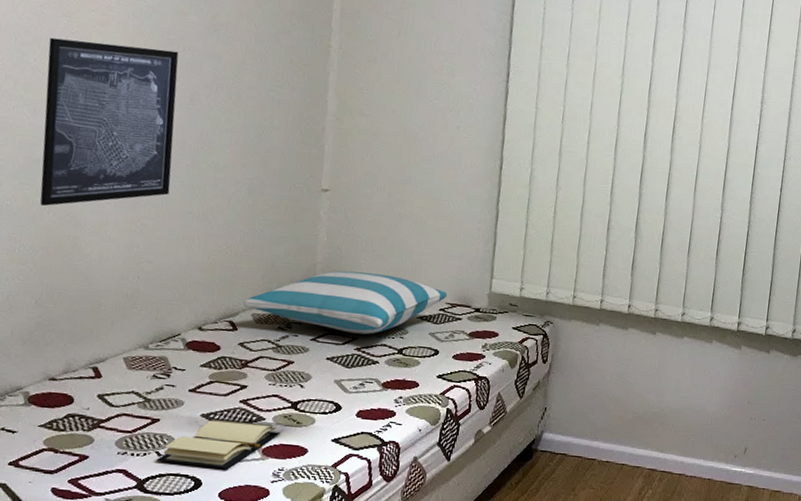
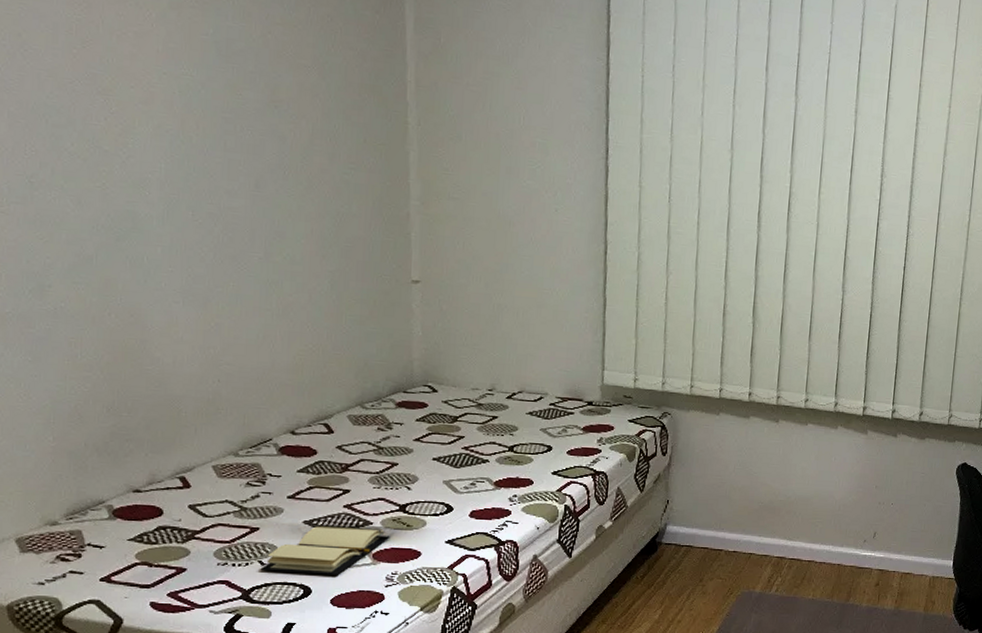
wall art: present [40,37,179,206] -> none [86,118,243,307]
pillow: present [242,270,448,335] -> none [336,367,557,433]

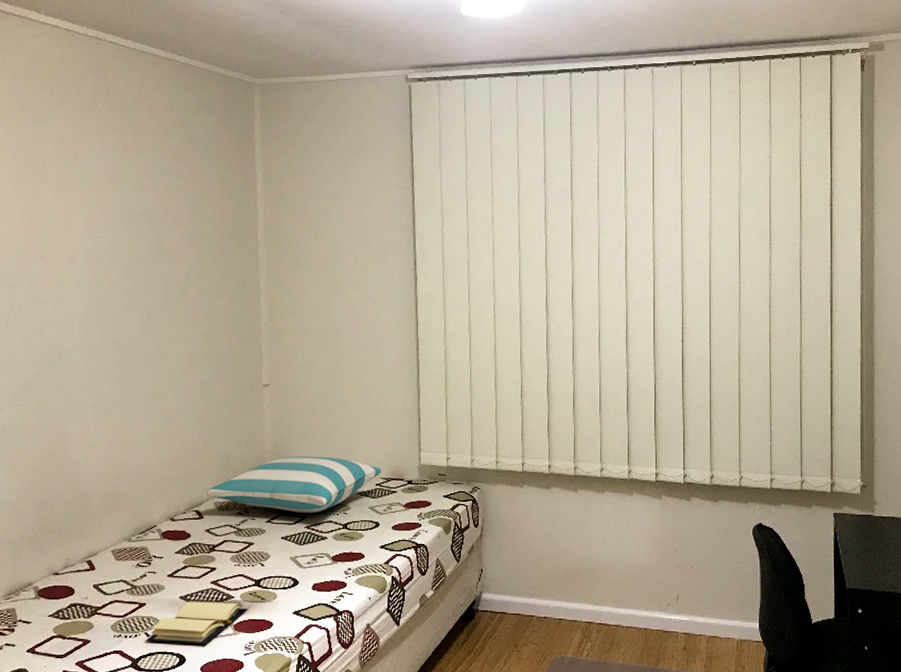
pillow: none [336,367,557,433] -> present [205,456,382,513]

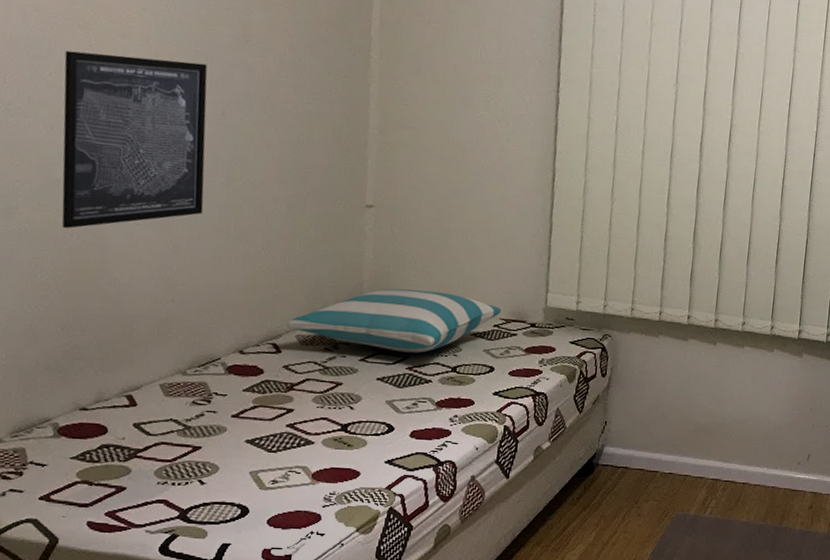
wall art: none [30,277,137,423] -> present [62,50,208,228]
book: present [146,600,248,645] -> none [199,444,331,495]

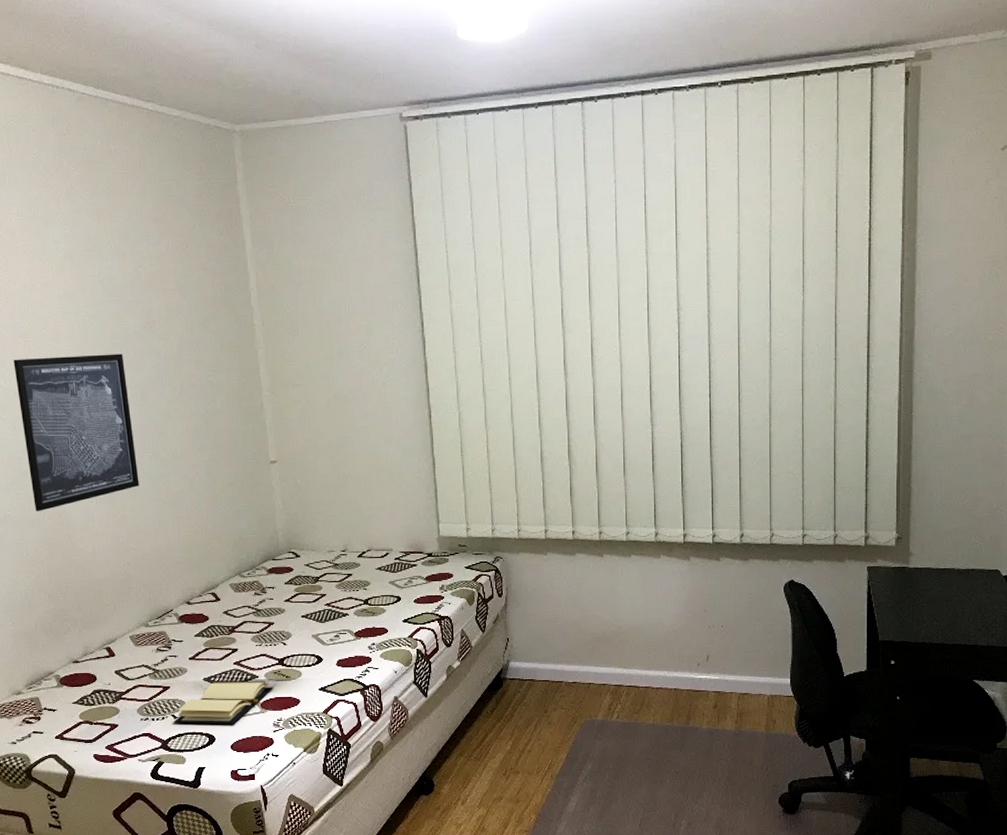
book: none [199,444,331,495] -> present [174,681,274,724]
pillow: present [286,288,502,354] -> none [220,533,400,591]

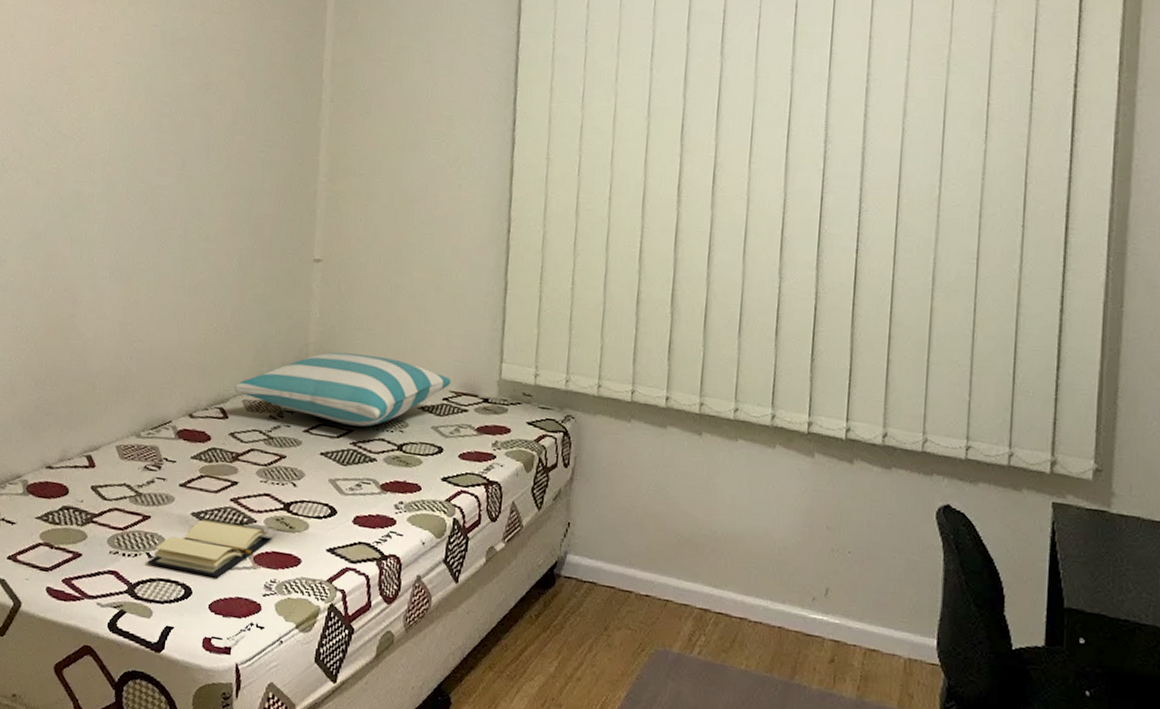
wall art: present [13,353,139,511] -> none [41,106,171,281]
pillow: none [220,533,400,591] -> present [233,352,452,427]

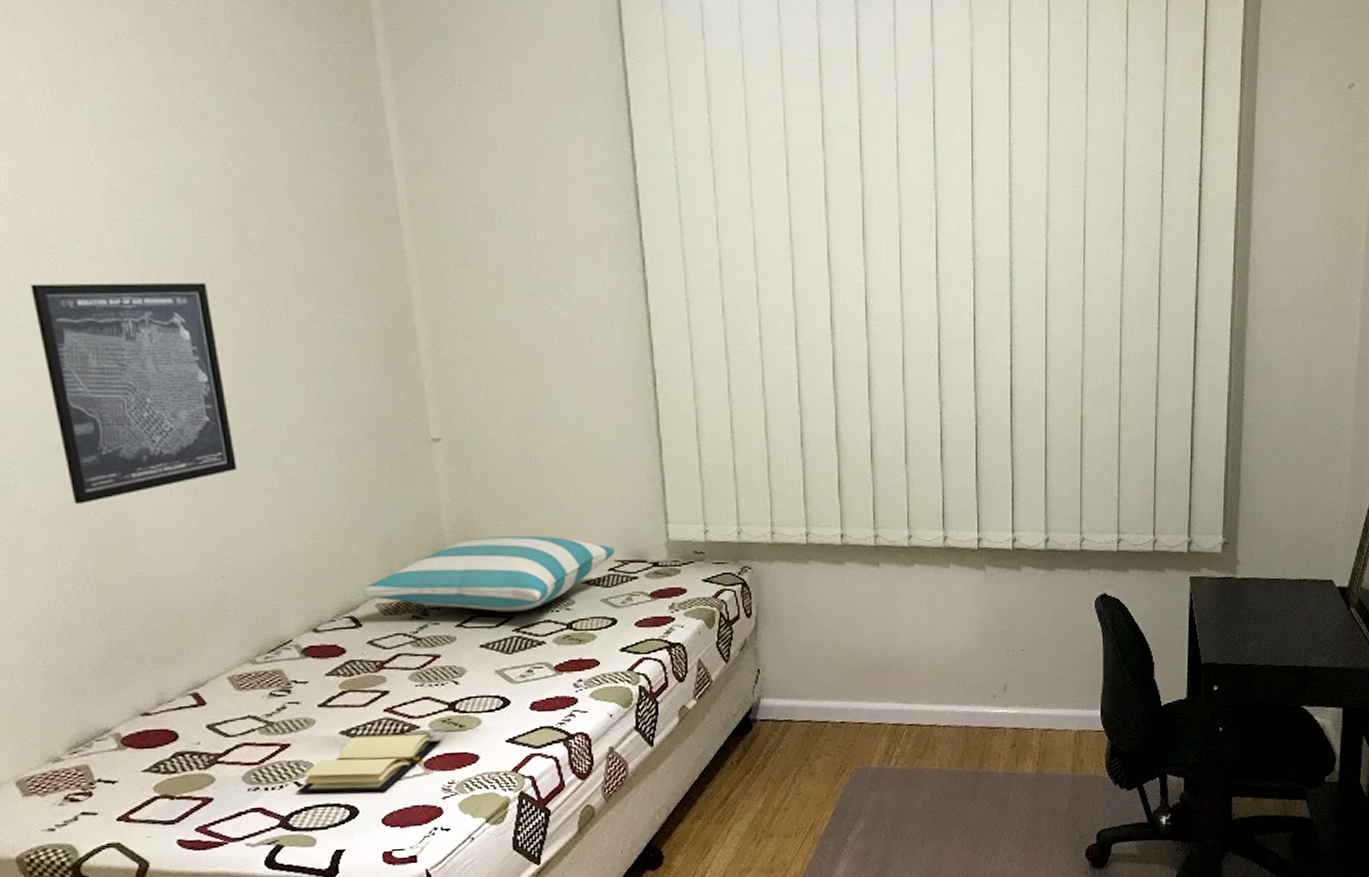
wall art: none [41,106,171,281] -> present [30,282,237,504]

